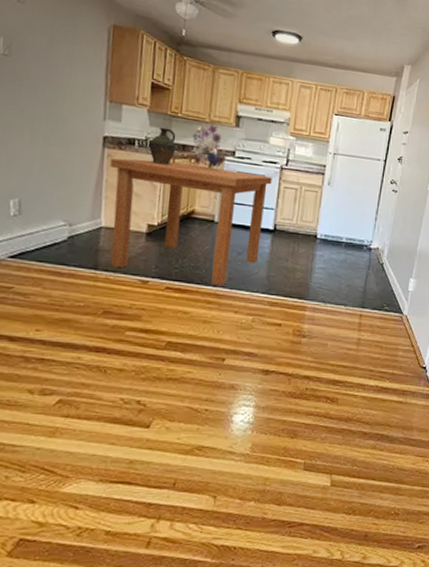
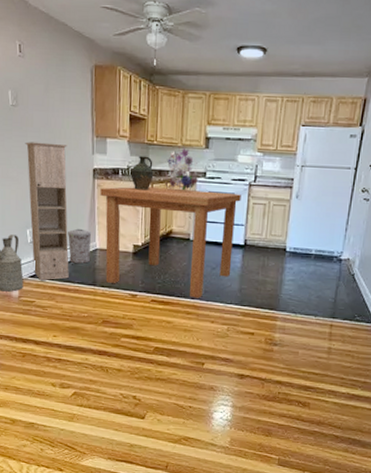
storage cabinet: none [14,97,72,262] -> present [25,142,69,280]
trash can: none [65,202,95,243] -> present [68,228,91,264]

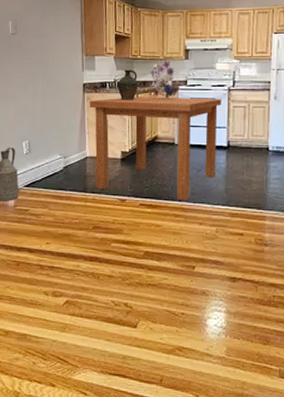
storage cabinet: present [25,142,69,280] -> none [22,63,62,189]
trash can: present [68,228,91,264] -> none [60,138,82,171]

